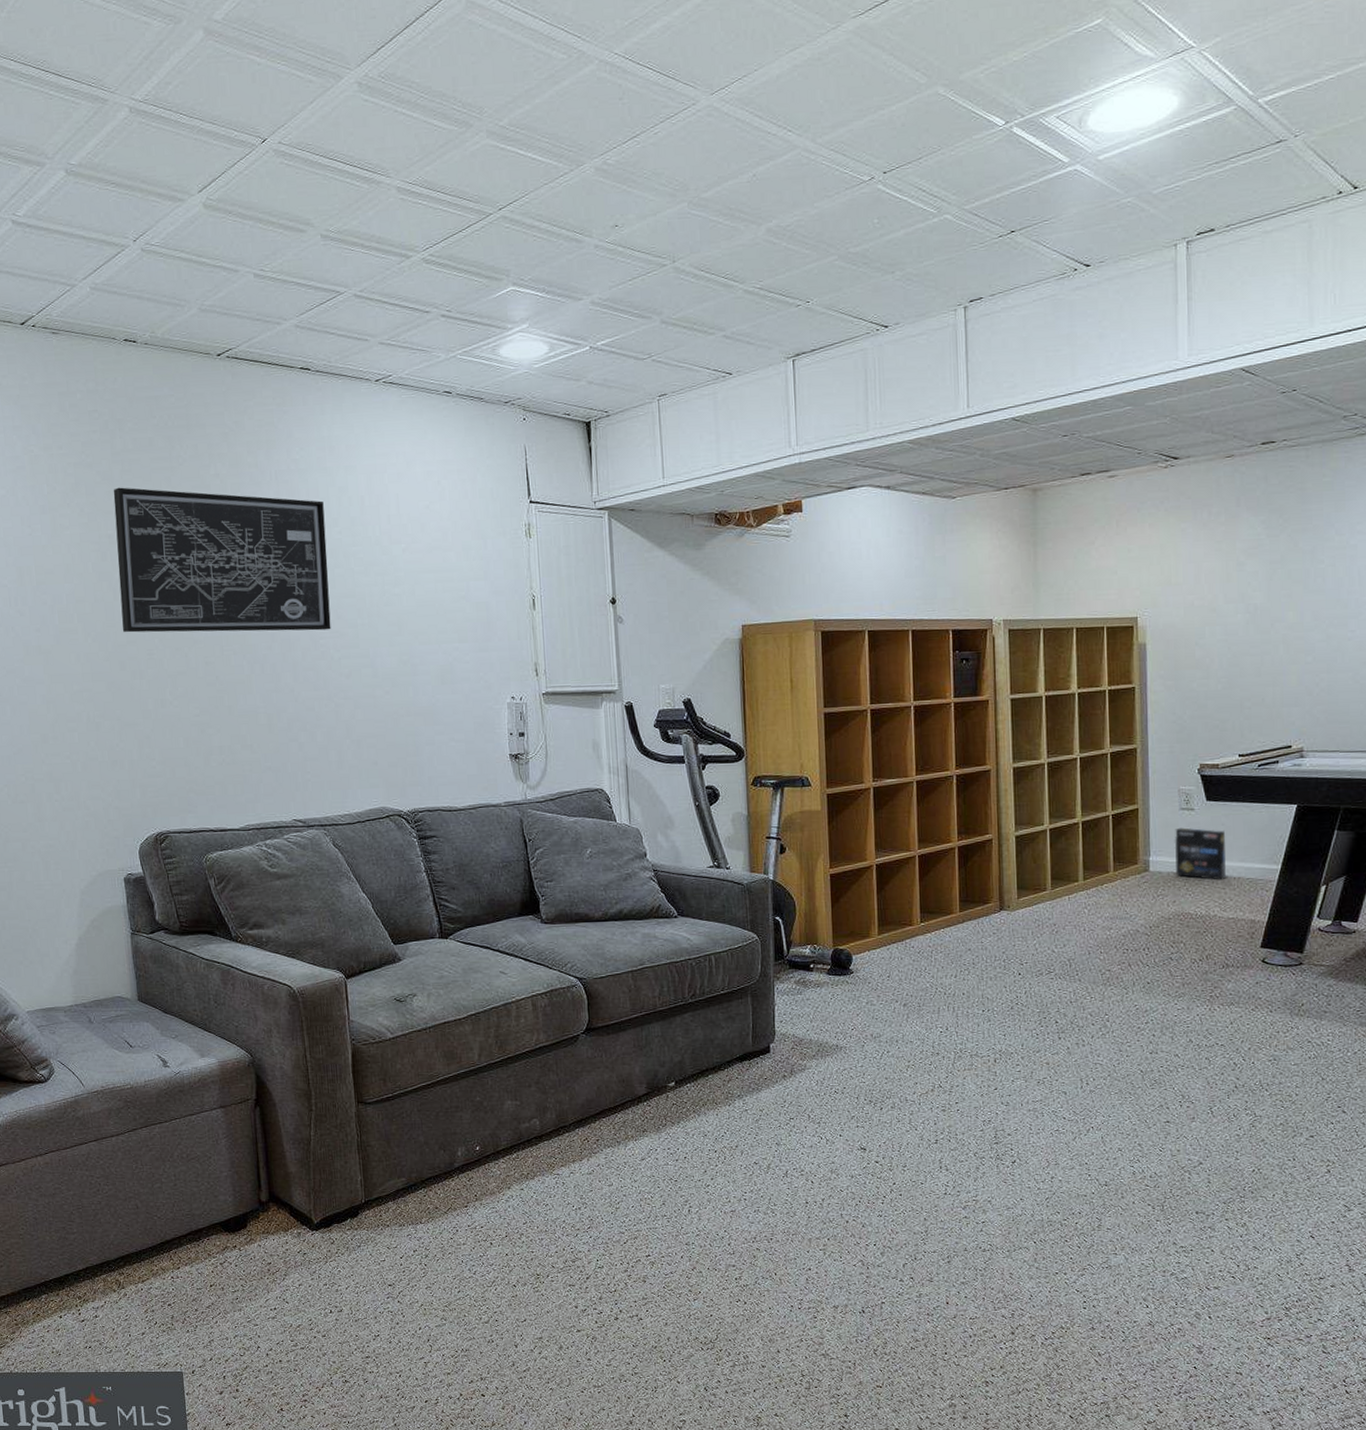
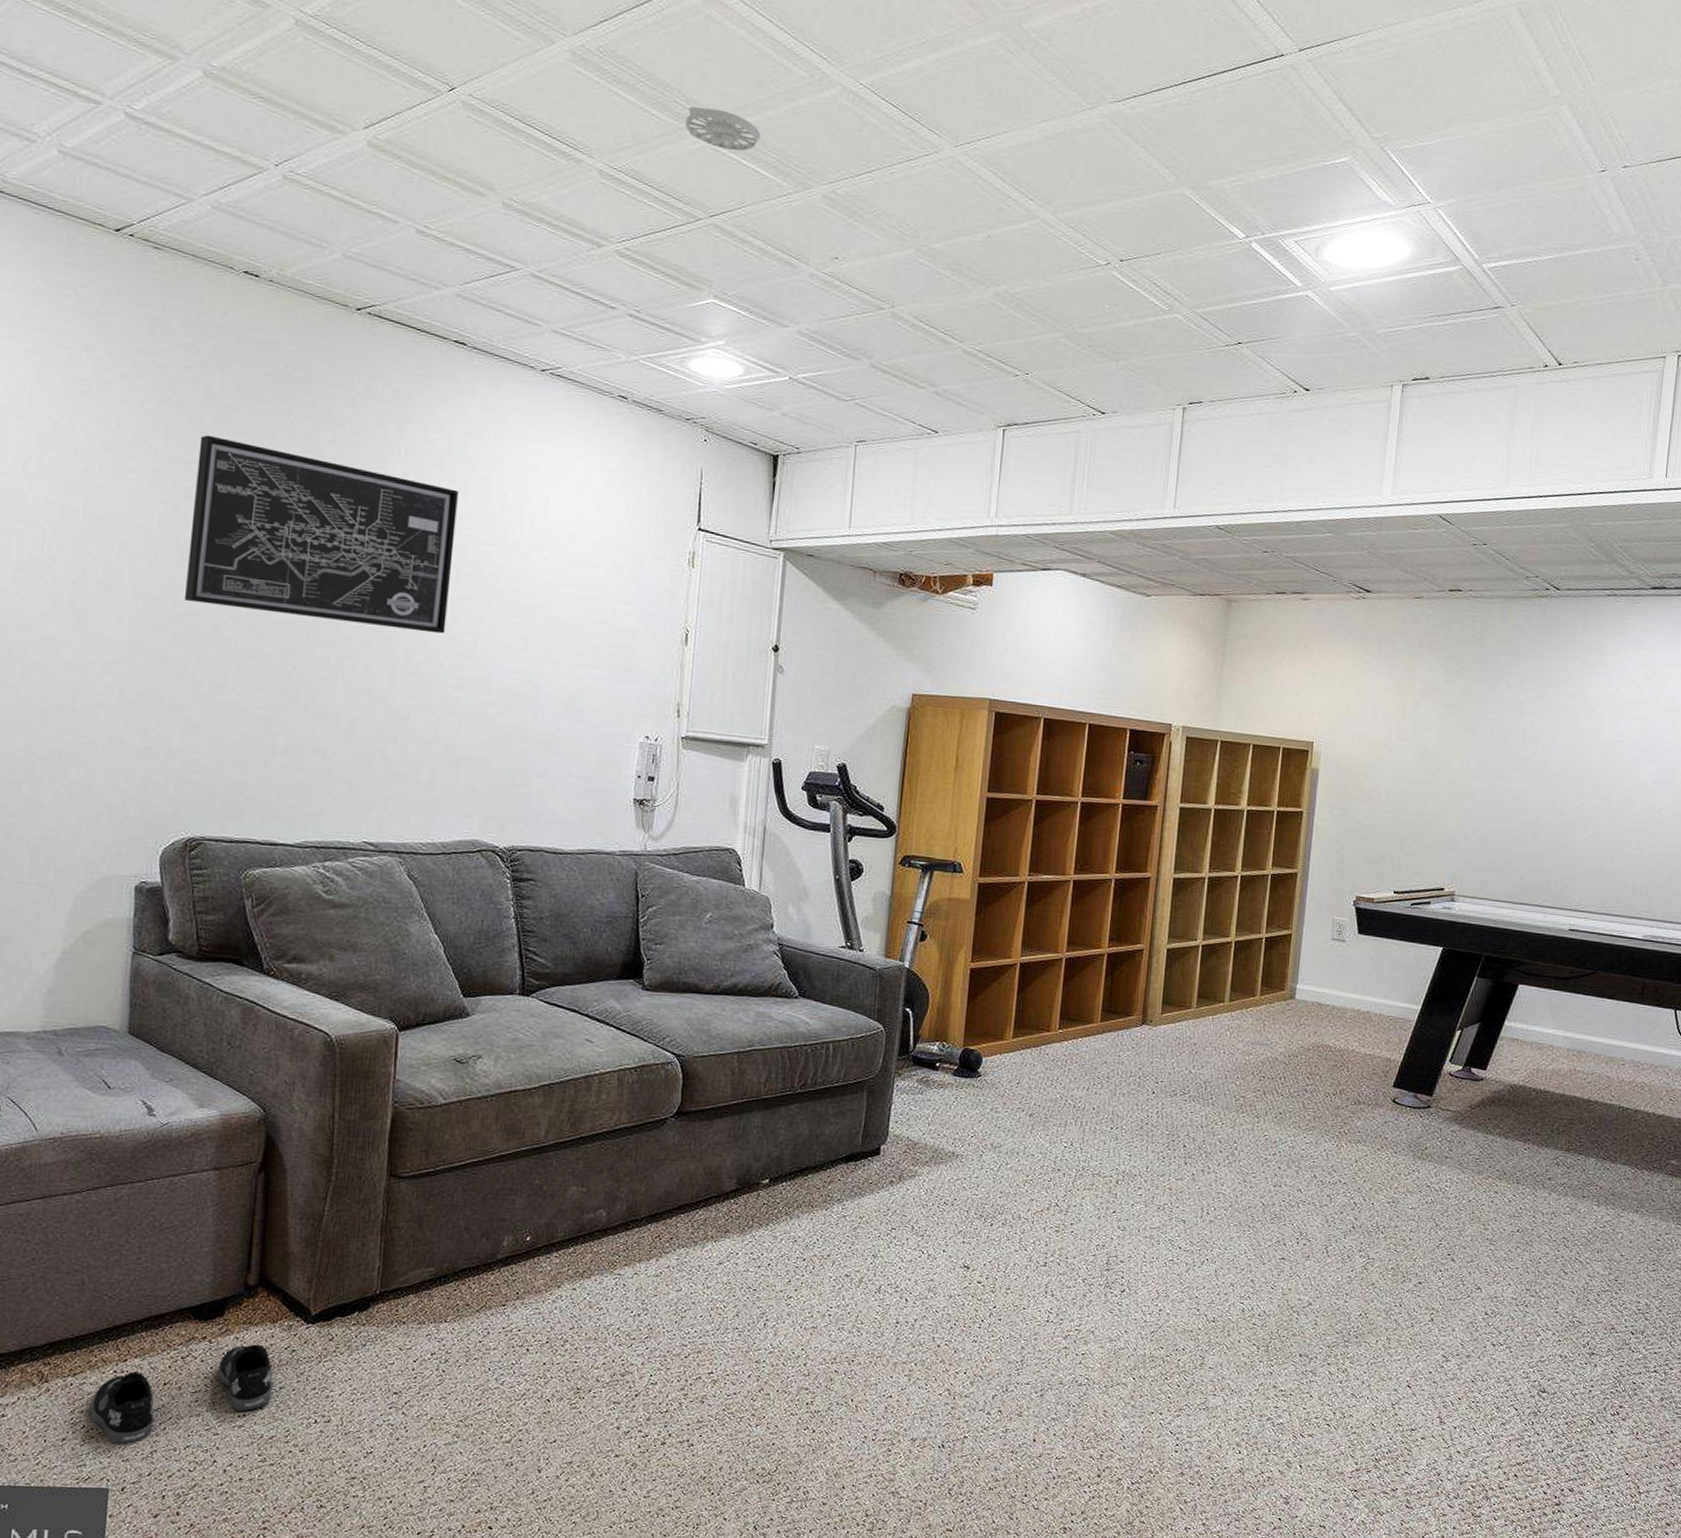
shoe: none [157,1250,294,1337] -> present [88,1344,273,1445]
smoke detector: none [465,107,533,145] -> present [685,106,762,151]
box: present [1174,827,1226,880] -> none [1321,958,1372,1015]

